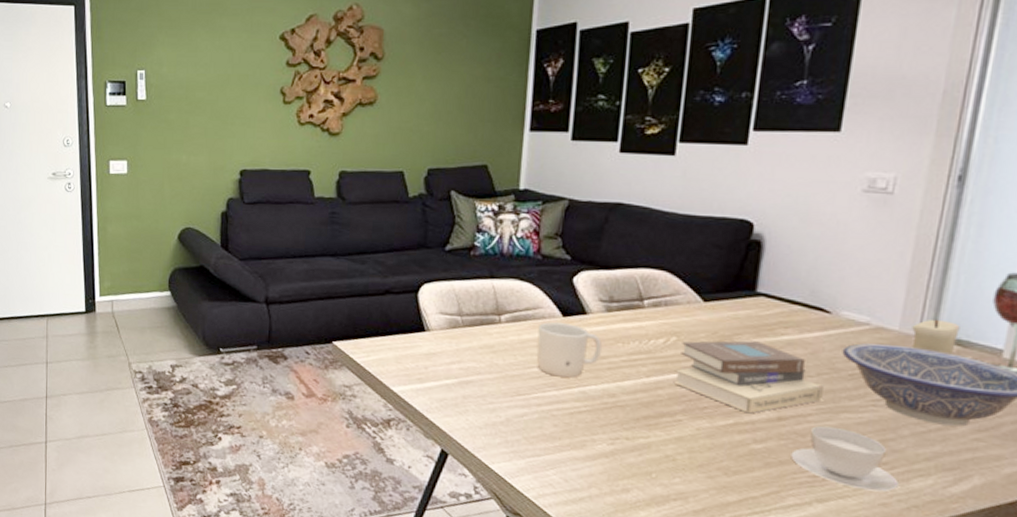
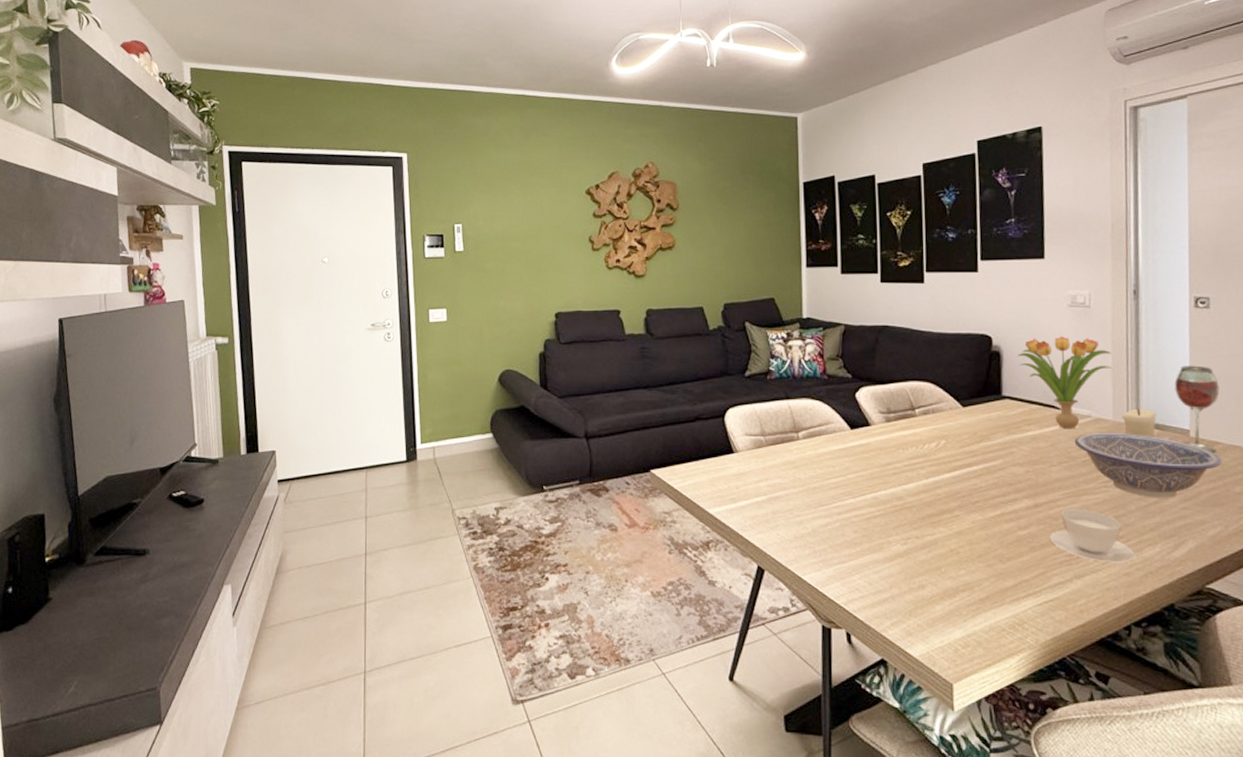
mug: present [536,322,603,378] -> none [831,435,887,485]
books: present [673,340,824,414] -> none [948,438,1066,504]
flower arrangement: none [783,227,912,336] -> present [1017,336,1112,428]

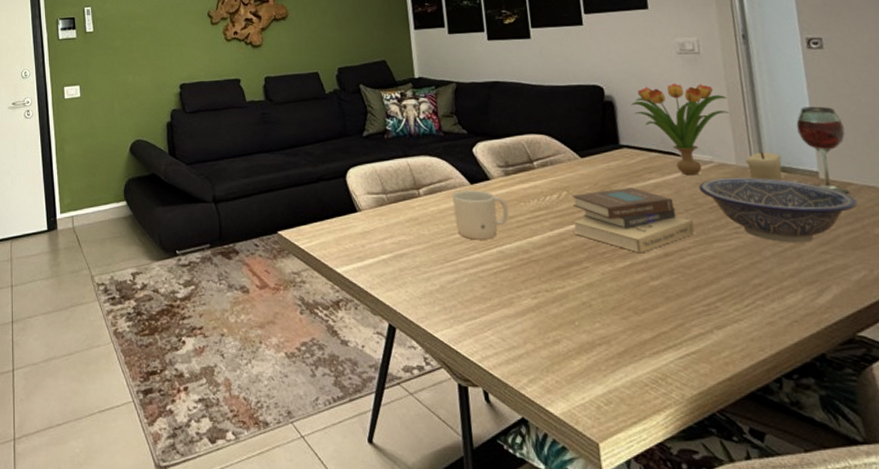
mug: none [831,435,887,485] -> present [452,190,509,240]
books: none [948,438,1066,504] -> present [572,187,695,254]
teacup: present [1049,508,1135,563] -> none [683,256,777,312]

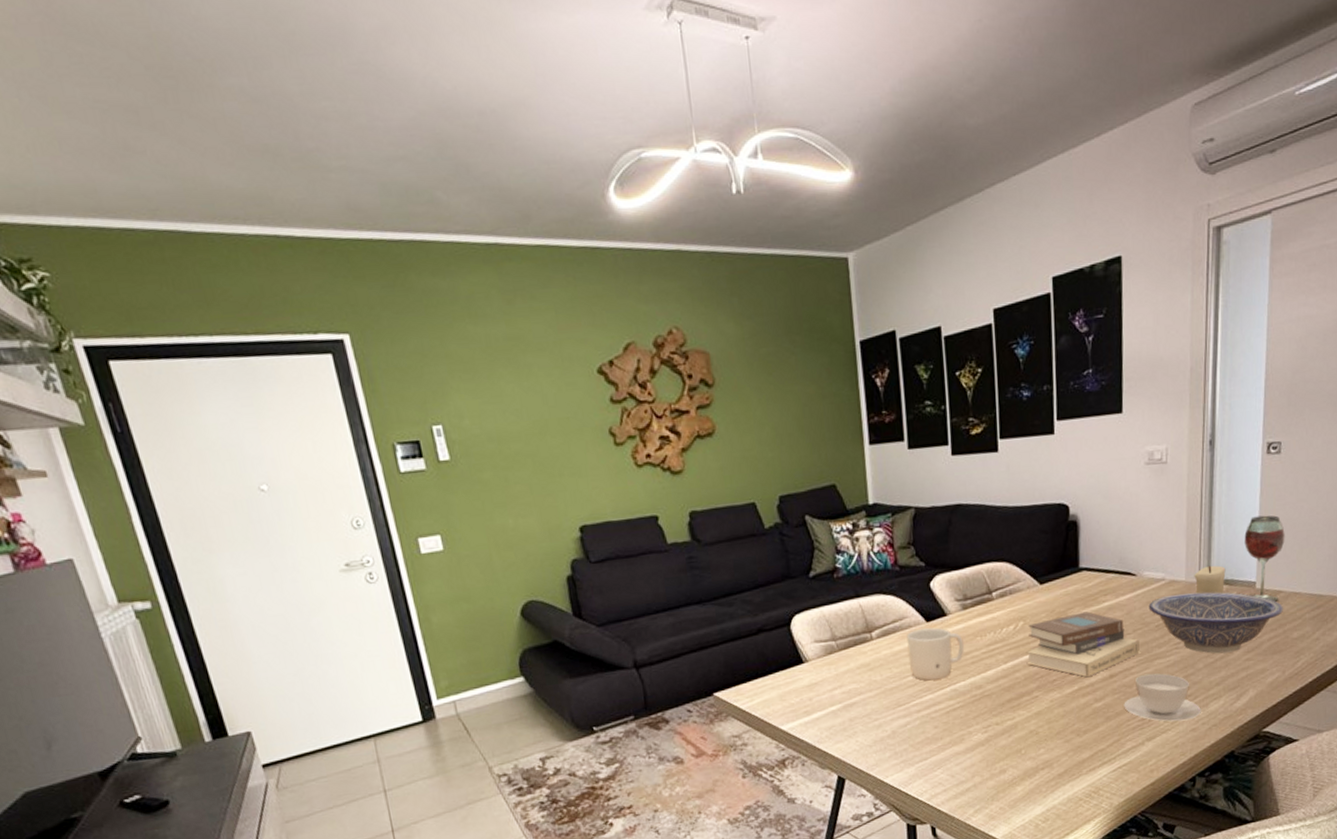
flower arrangement: present [630,83,729,175] -> none [1094,496,1186,595]
teacup: none [683,256,777,312] -> present [1124,673,1201,722]

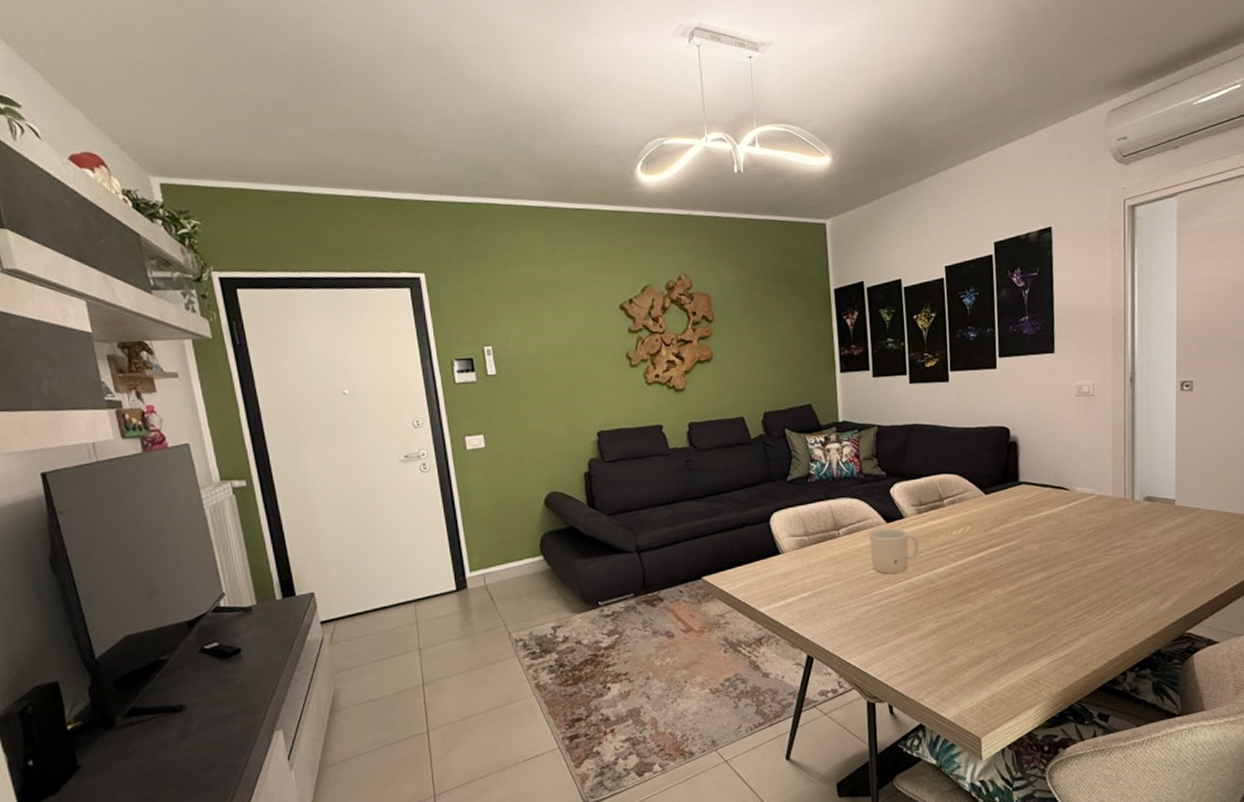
books: present [1026,611,1140,678] -> none [973,519,1074,578]
teacup: present [1124,673,1201,722] -> none [1060,576,1130,621]
decorative bowl: present [1148,592,1283,654] -> none [1080,506,1200,561]
candle: present [1194,565,1226,594] -> none [1120,484,1148,509]
wineglass: present [1244,515,1285,602] -> none [1163,442,1200,518]

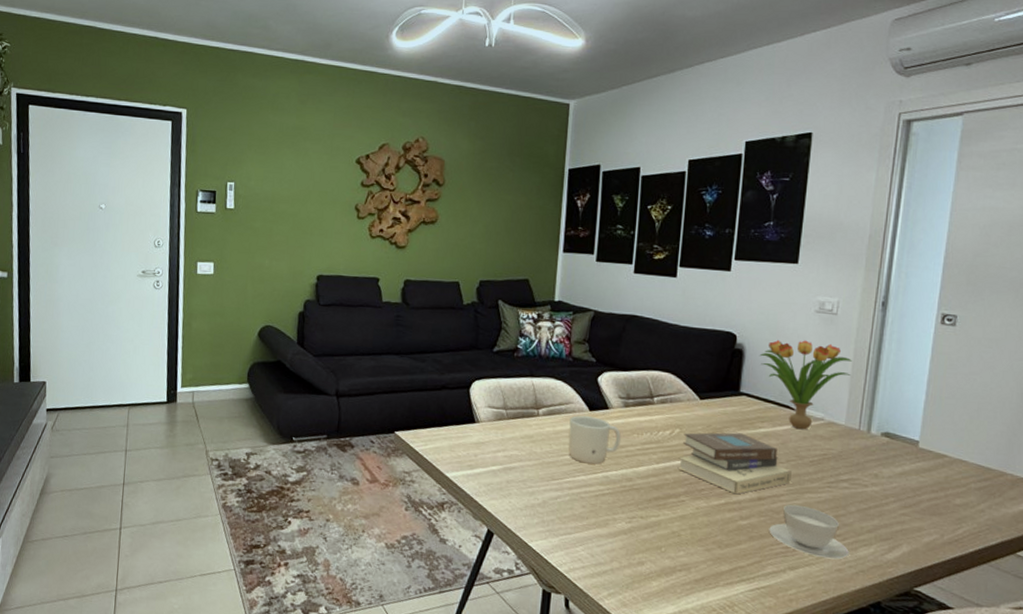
books: none [973,519,1074,578] -> present [677,432,792,495]
flower arrangement: none [1031,423,1112,507] -> present [759,339,852,429]
teacup: none [1060,576,1130,621] -> present [769,504,849,560]

